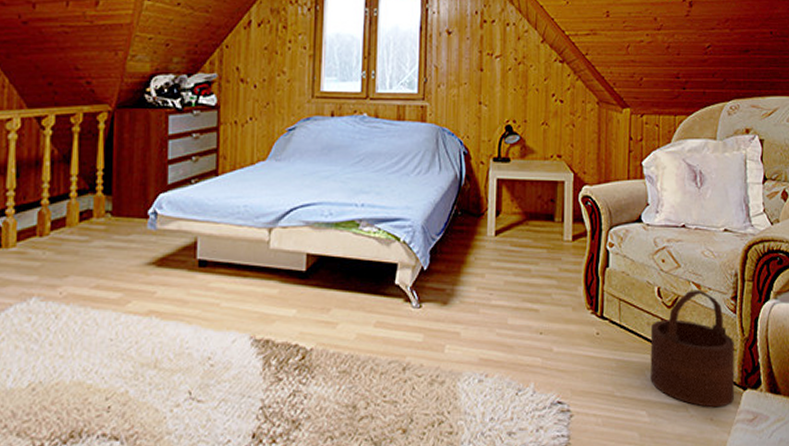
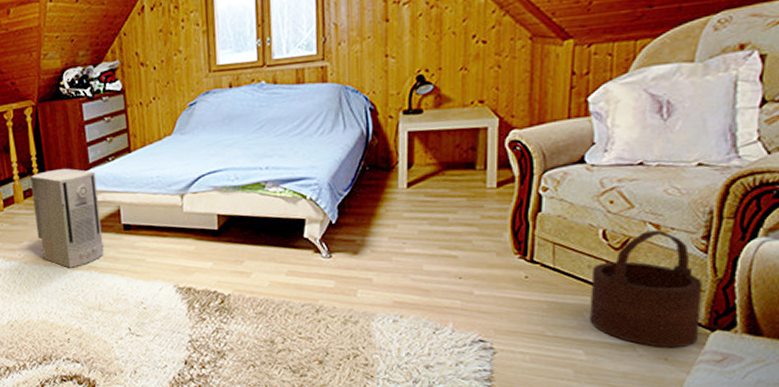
air purifier: none [89,187,174,312] -> present [30,168,104,268]

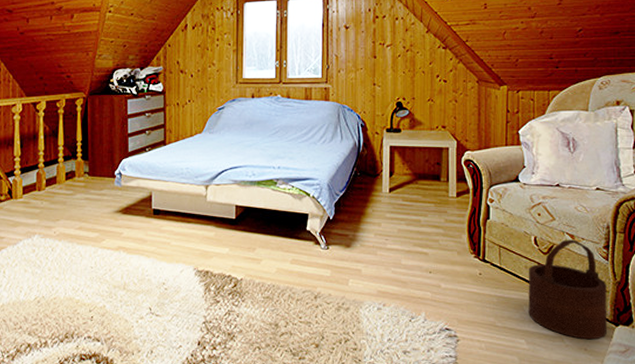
air purifier: present [30,168,104,268] -> none [74,154,134,247]

